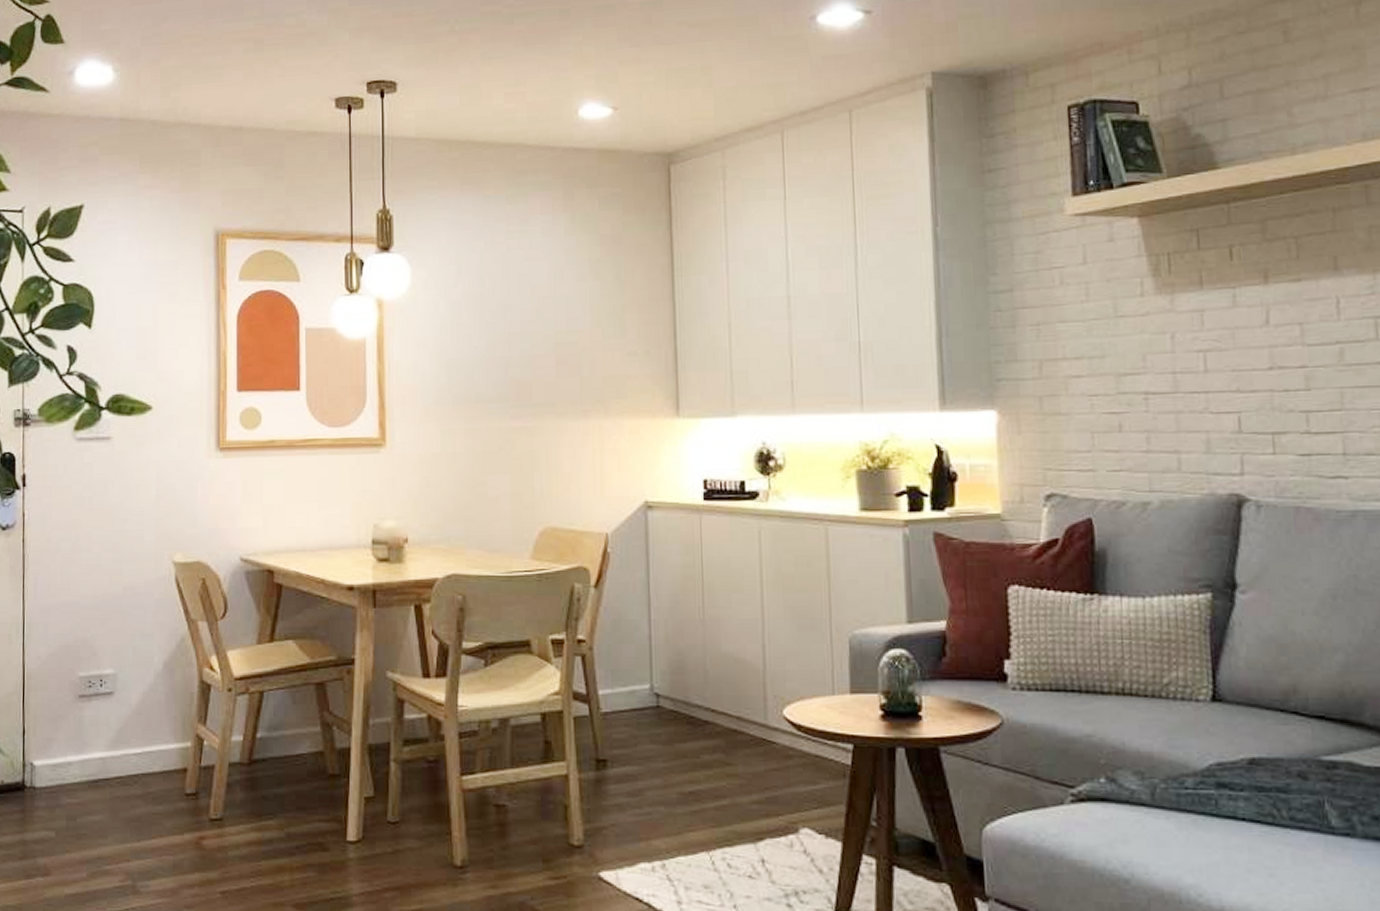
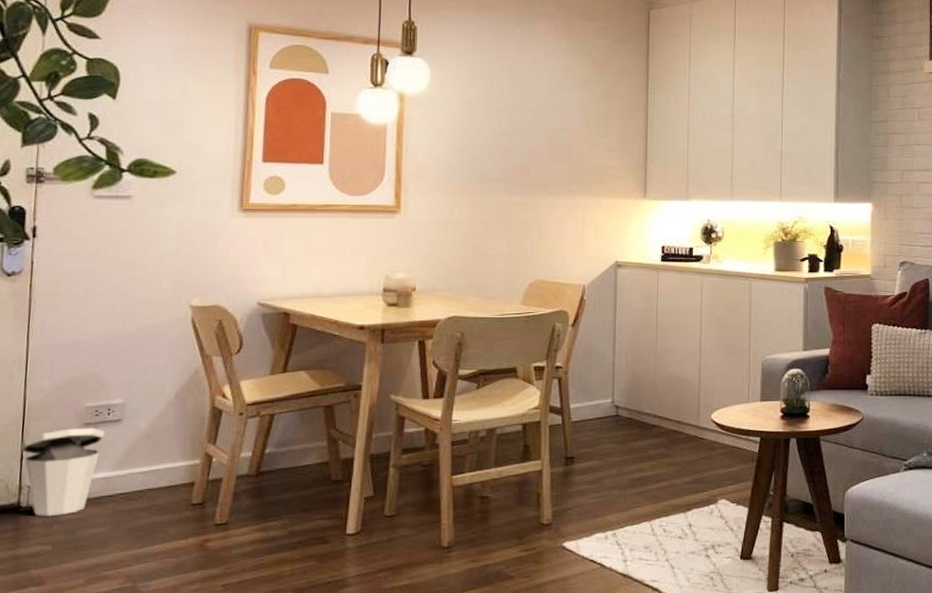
trash can: none [21,700,98,799] -> present [19,427,105,516]

